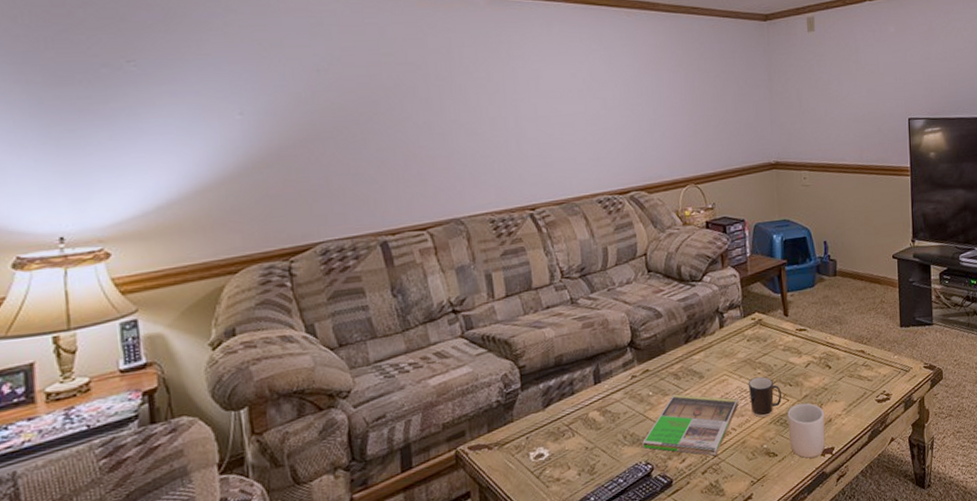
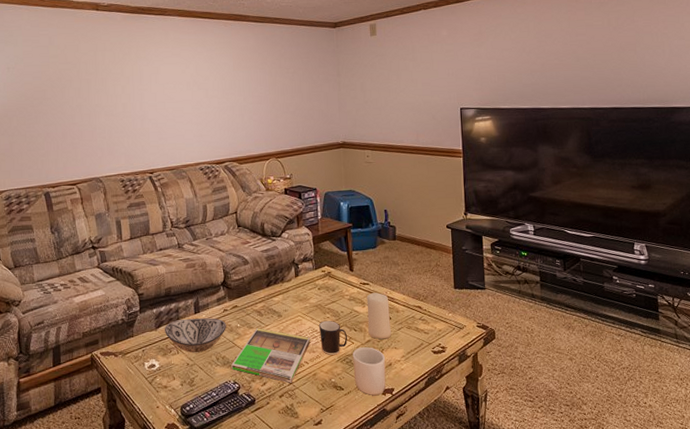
decorative bowl: none [555,387,636,434] -> present [165,318,227,353]
candle: none [803,338,832,393] -> present [366,292,392,340]

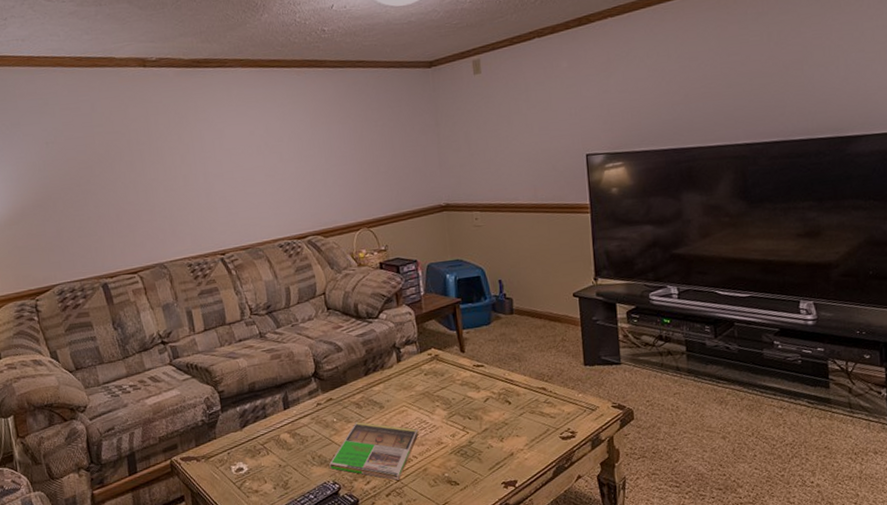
decorative bowl: present [165,318,227,353] -> none [251,413,322,453]
mug: present [318,320,347,355] -> none [427,408,461,448]
mug: present [352,347,386,395] -> none [467,436,508,489]
candle: present [366,292,392,340] -> none [481,374,513,427]

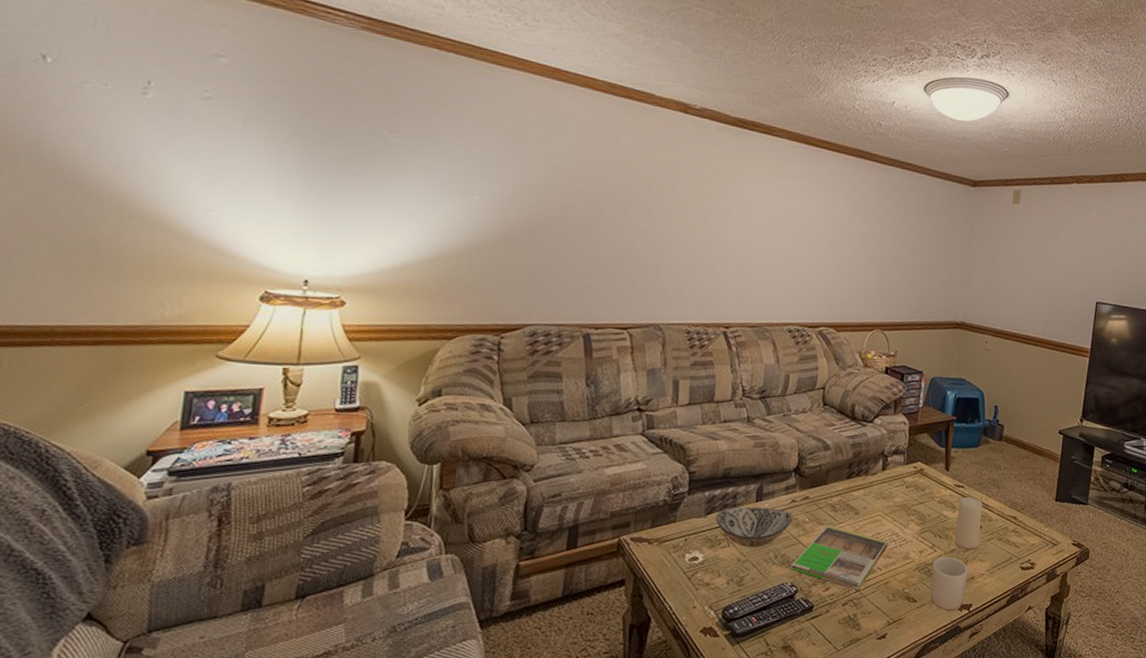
decorative bowl: none [251,413,322,453] -> present [716,506,793,548]
mug: none [467,436,508,489] -> present [930,557,969,610]
candle: none [481,374,513,427] -> present [954,496,983,550]

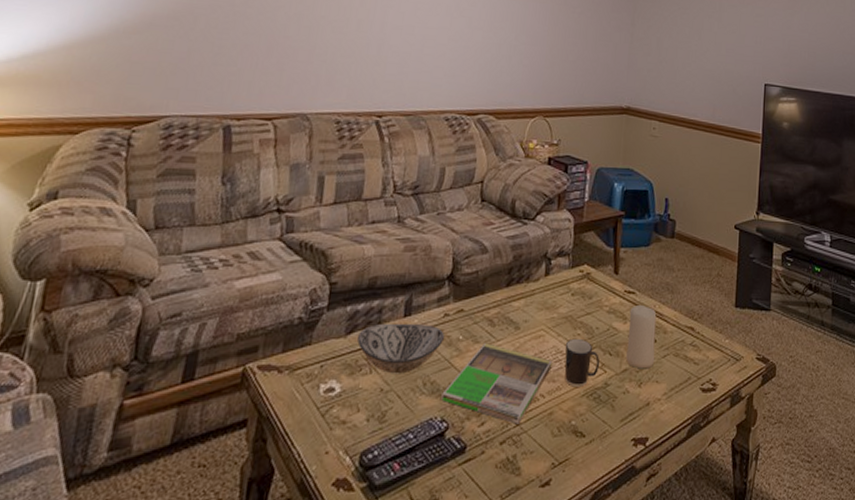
mug: none [899,523,930,563] -> present [564,338,600,387]
mug: present [930,557,969,610] -> none [601,378,644,446]

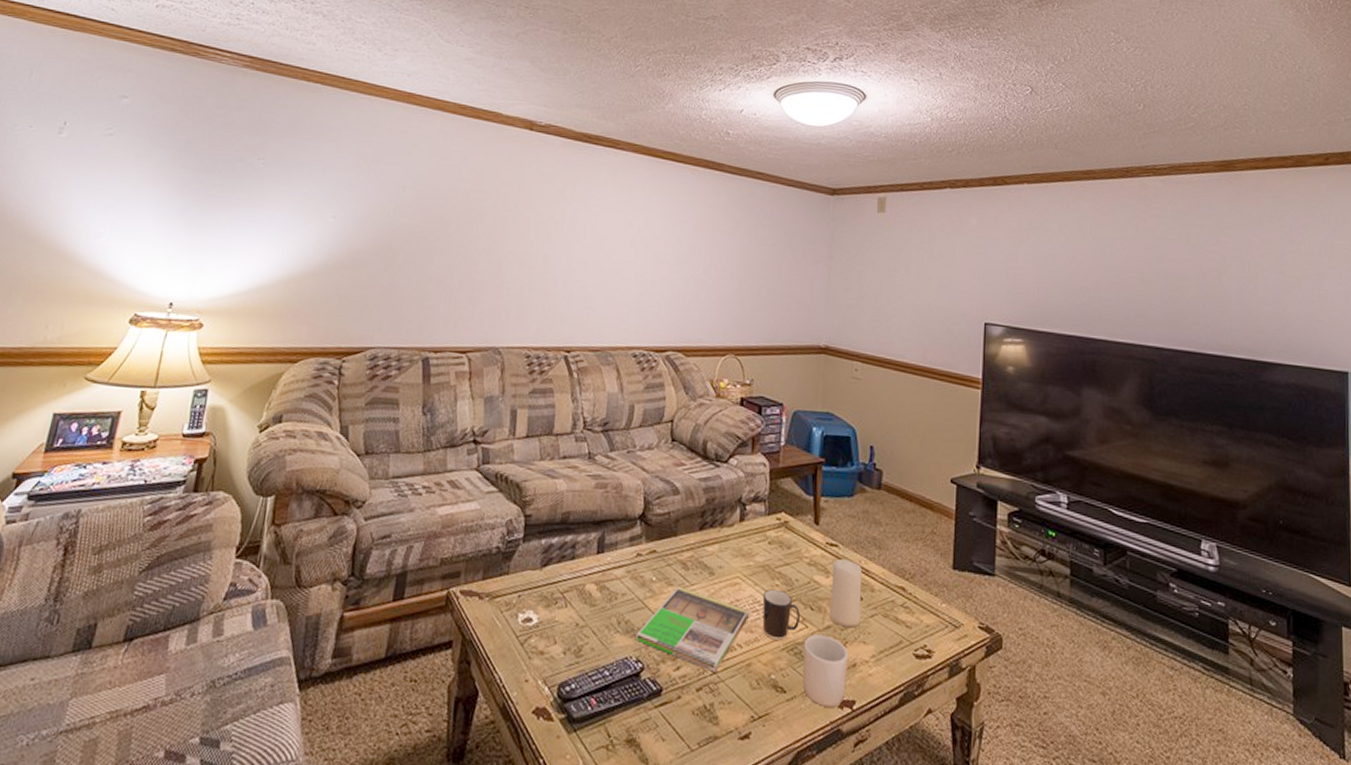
decorative bowl: present [357,323,445,374] -> none [552,558,638,610]
mug: none [601,378,644,446] -> present [802,634,849,707]

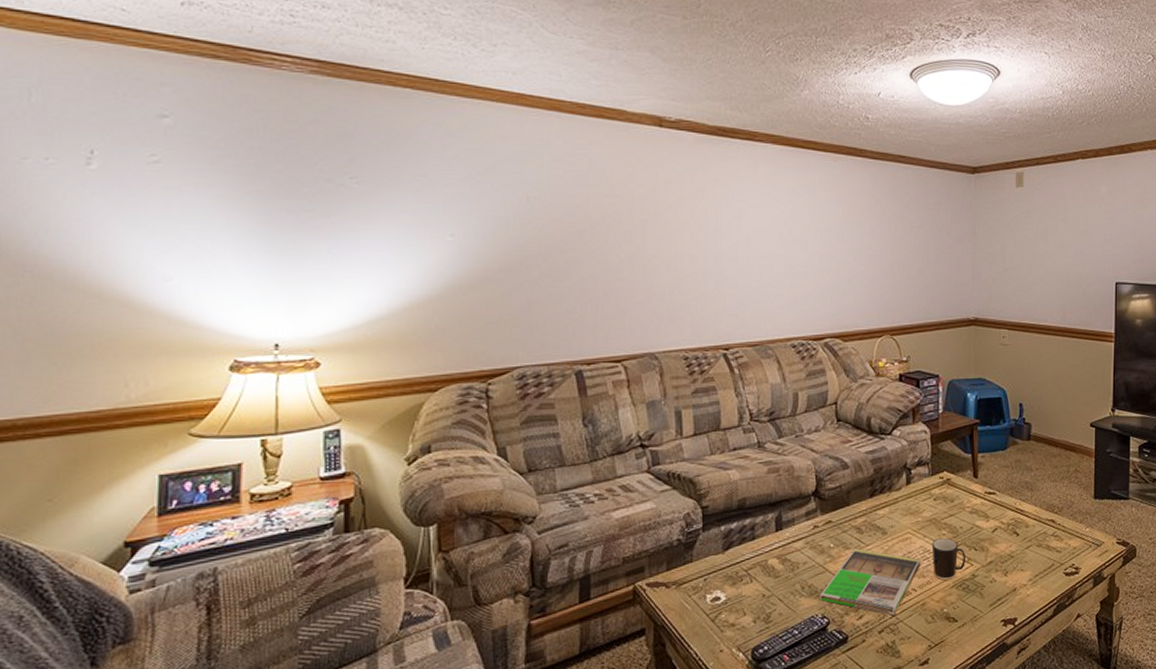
mug: present [802,634,849,707] -> none [970,569,1010,627]
candle: present [829,558,863,628] -> none [991,503,1019,560]

